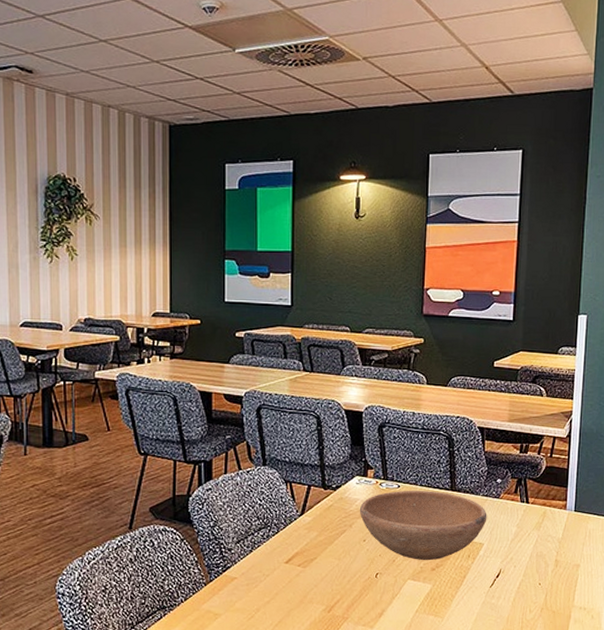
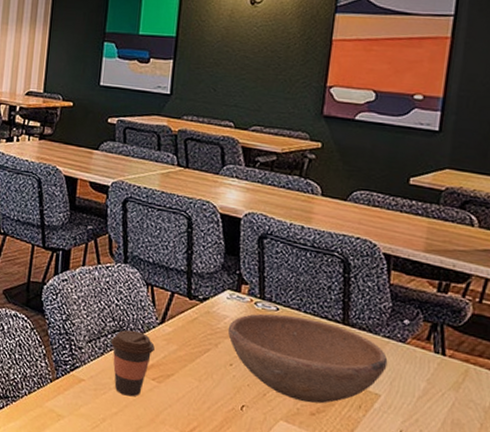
coffee cup: none [257,525,297,585] -> present [110,330,155,397]

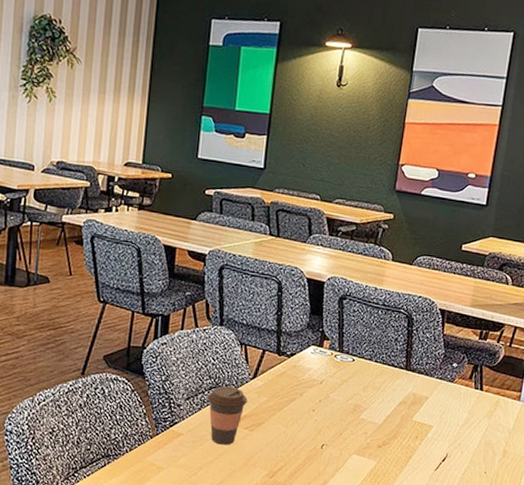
bowl: present [227,313,388,404] -> none [311,364,440,437]

